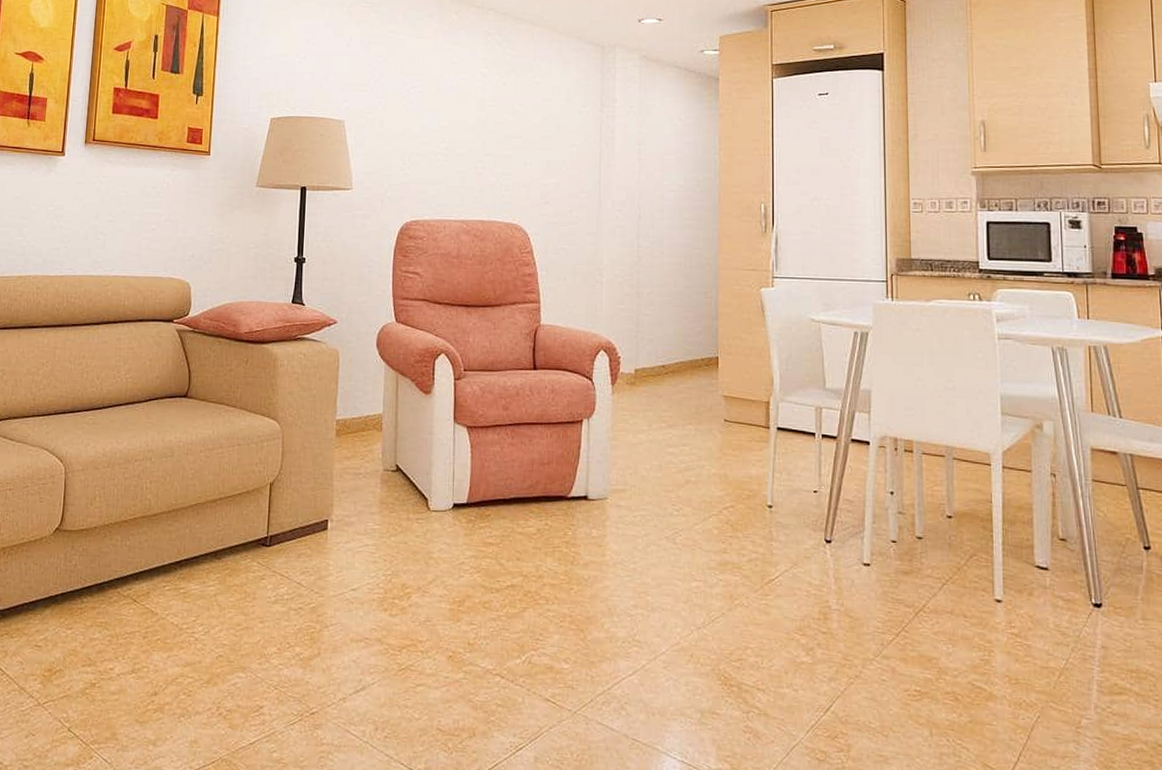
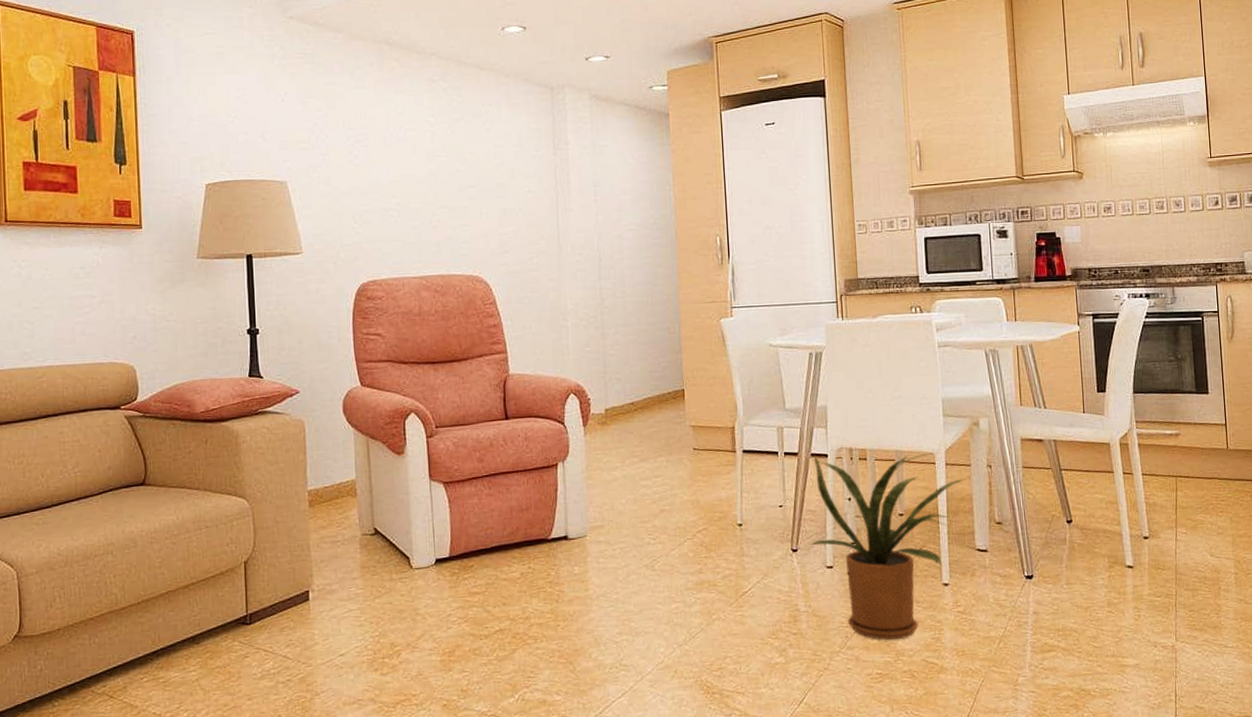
house plant: none [845,441,1026,656] -> present [809,453,966,641]

